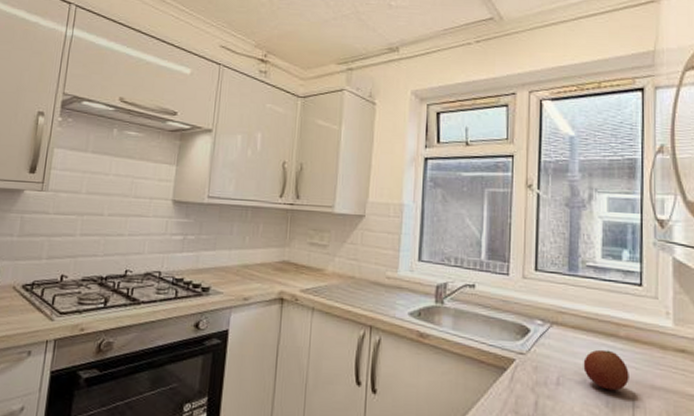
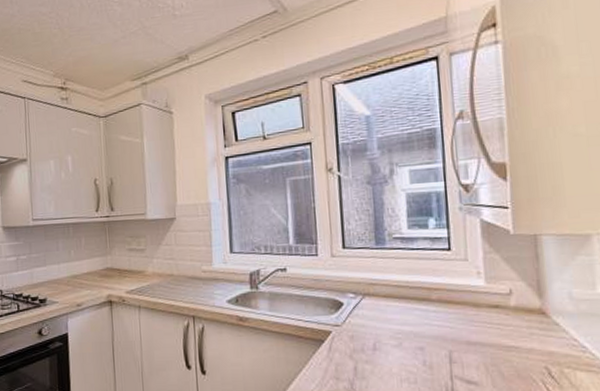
fruit: present [583,349,629,391] -> none [397,313,445,350]

